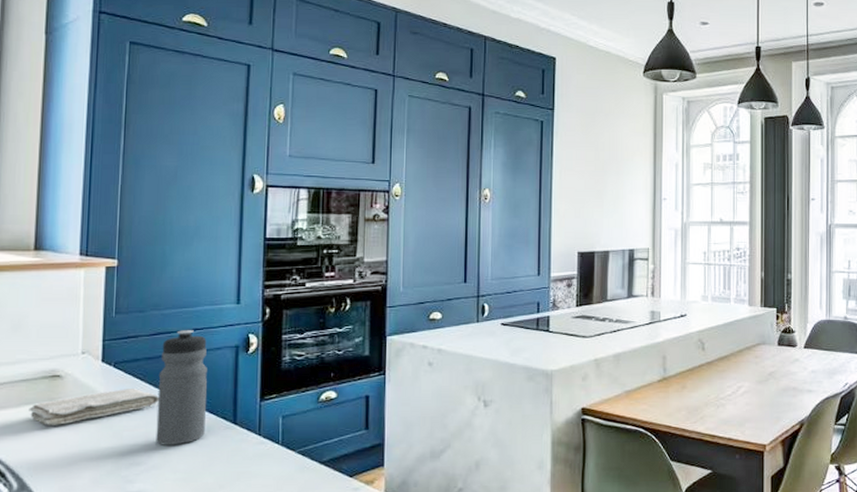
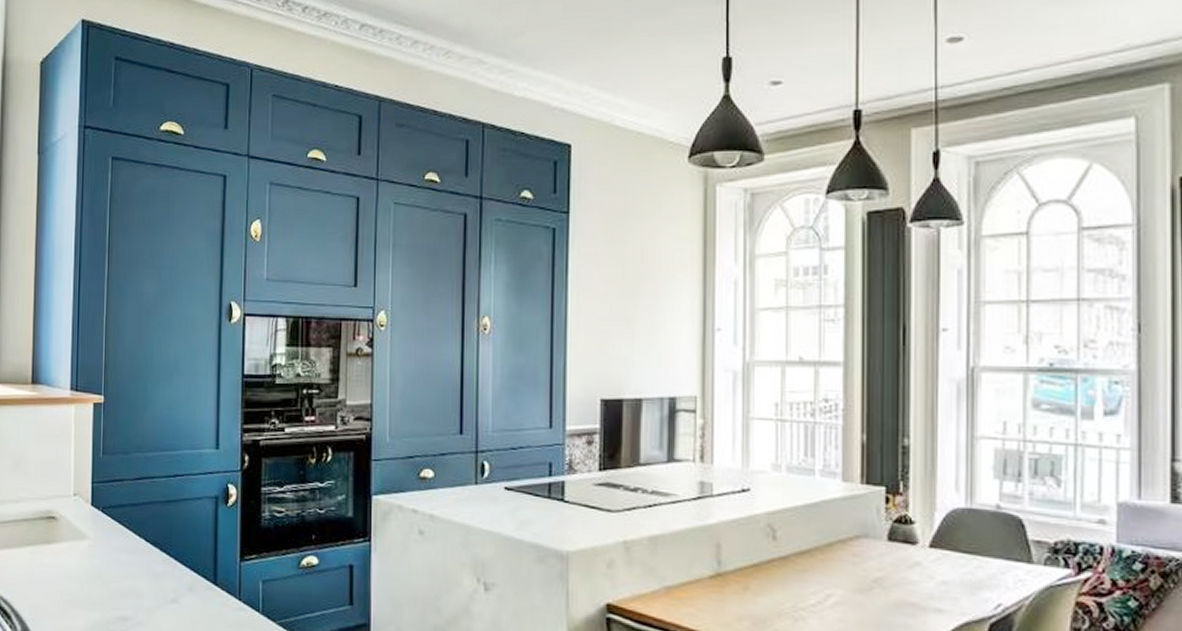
washcloth: present [29,389,159,425] -> none [29,536,143,570]
water bottle: present [156,330,207,445] -> none [141,476,188,603]

